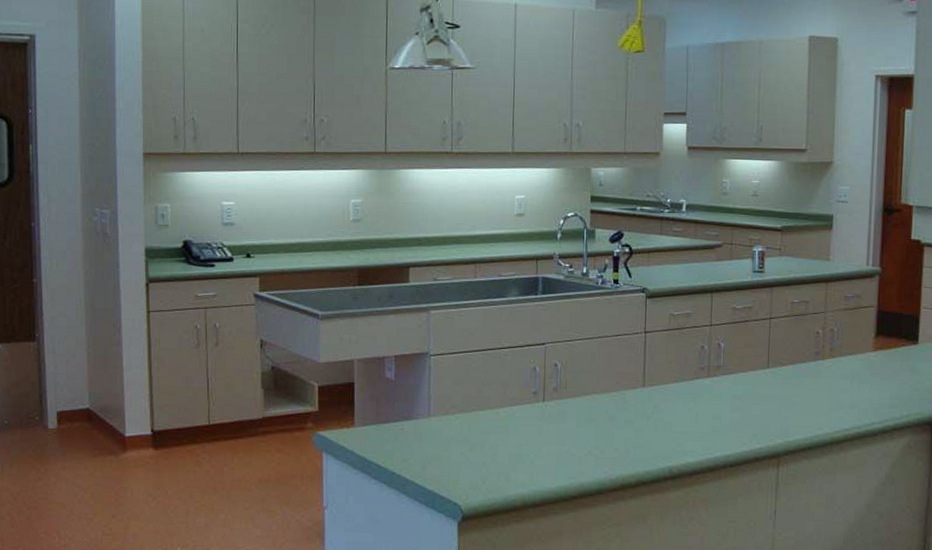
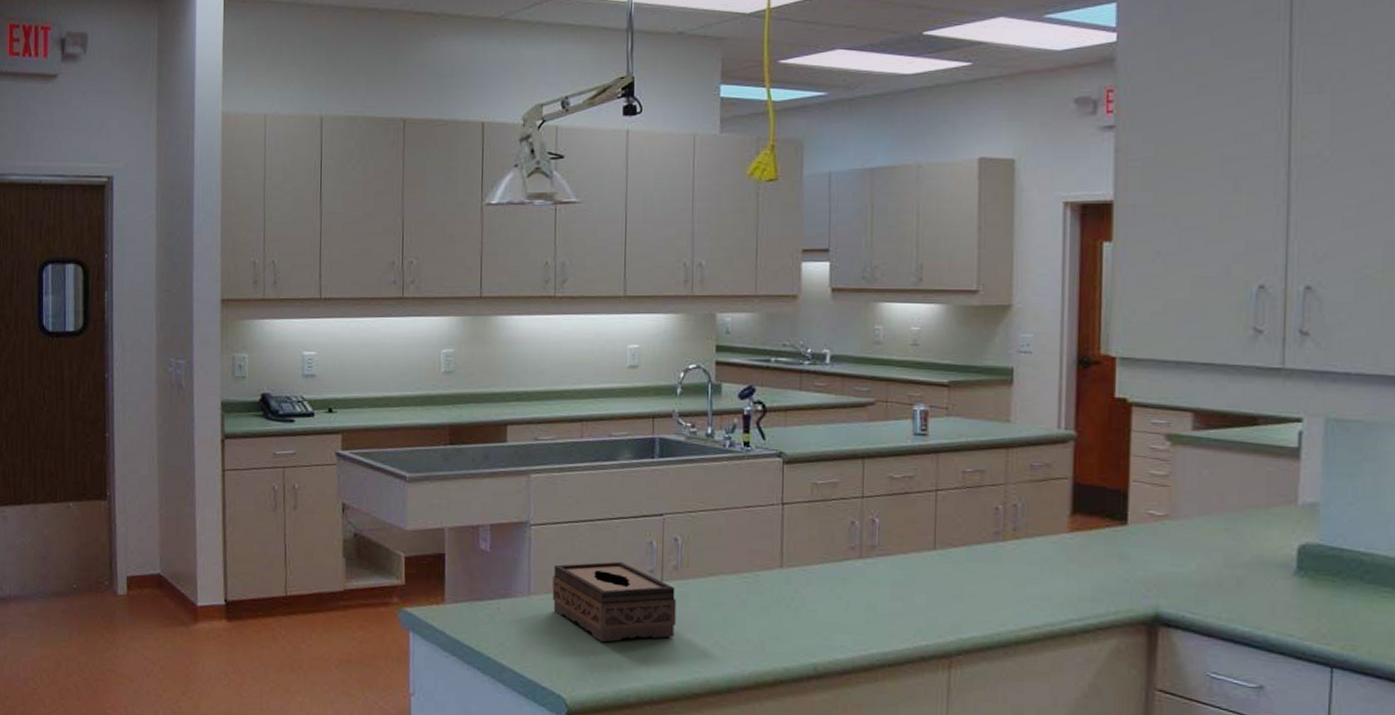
tissue box: none [449,385,556,456] -> present [552,561,676,642]

